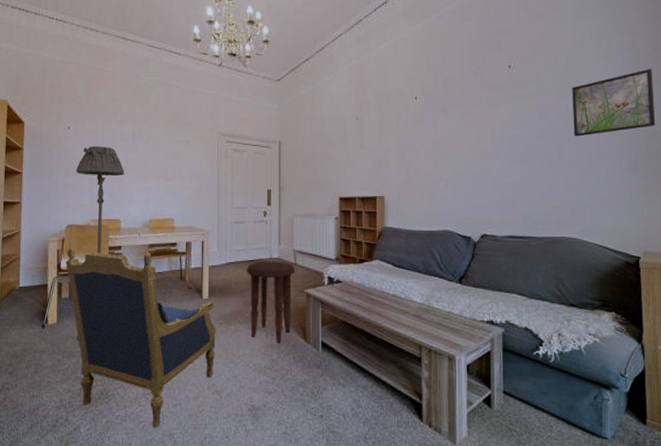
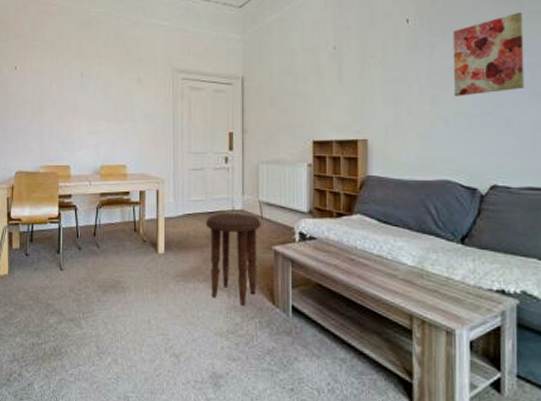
armchair: present [65,247,216,428] -> none [15,194,173,390]
floor lamp: present [76,146,125,341] -> none [24,86,74,293]
wall art: none [451,95,506,161] -> present [453,13,524,96]

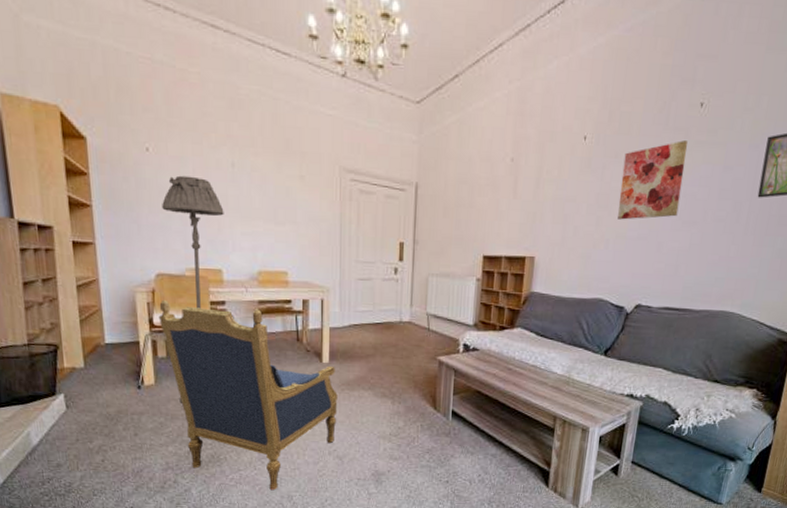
armchair: none [15,194,173,390] -> present [158,299,338,491]
floor lamp: none [24,86,74,293] -> present [162,175,224,403]
side table: present [205,213,261,305] -> none [372,324,428,411]

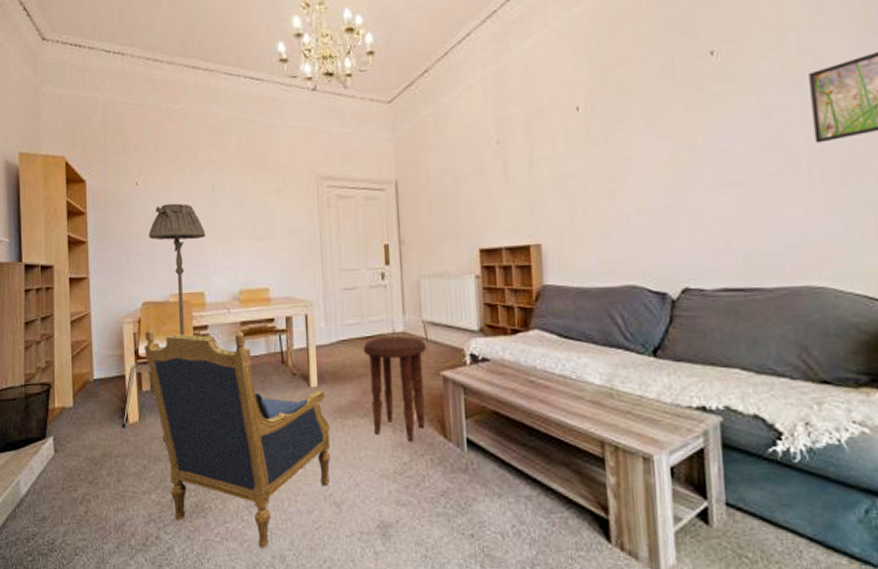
side table: none [372,324,428,411] -> present [363,336,427,441]
wall art: present [617,140,688,220] -> none [628,93,712,191]

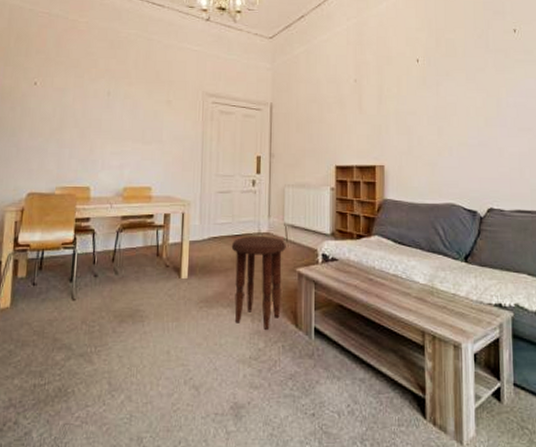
armchair: present [144,328,331,549] -> none [24,218,196,431]
floor lamp: present [149,203,206,442] -> none [33,104,97,328]

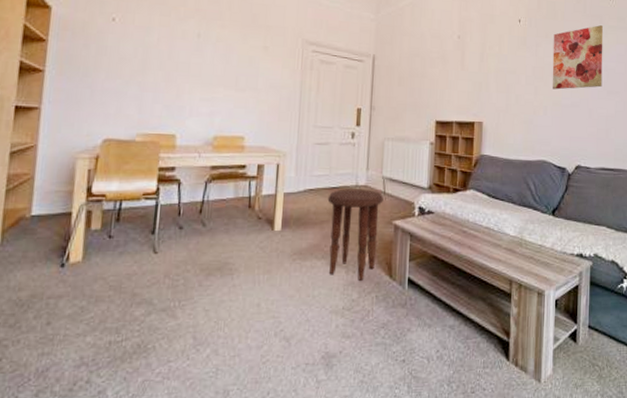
wall art: none [454,60,512,129] -> present [552,25,604,90]

